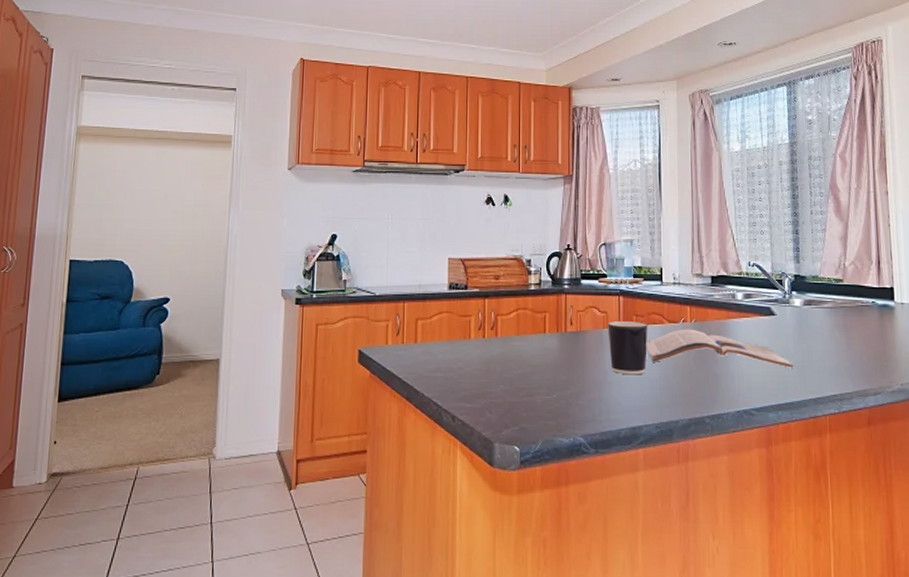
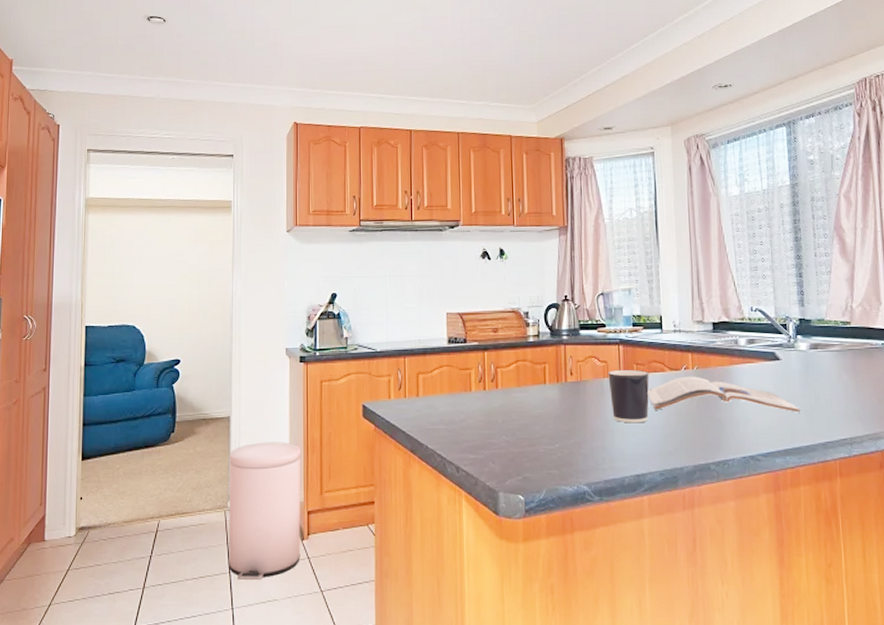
pedal bin: none [210,386,293,532] -> present [228,442,301,581]

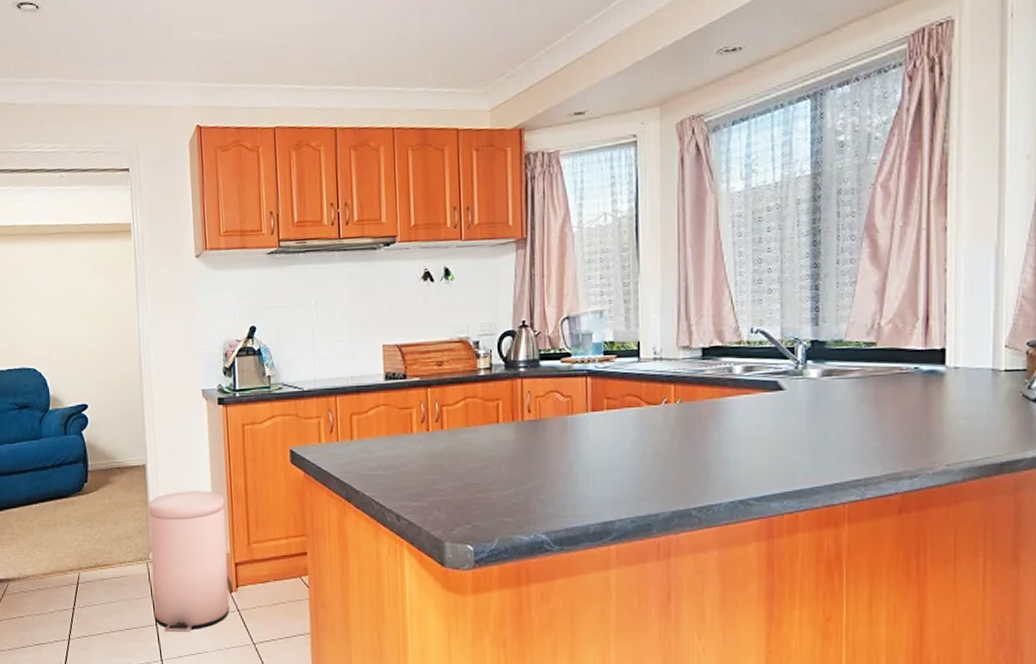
mug: present [608,369,650,423] -> none [572,404,622,466]
magazine: present [647,376,801,413] -> none [619,410,805,451]

